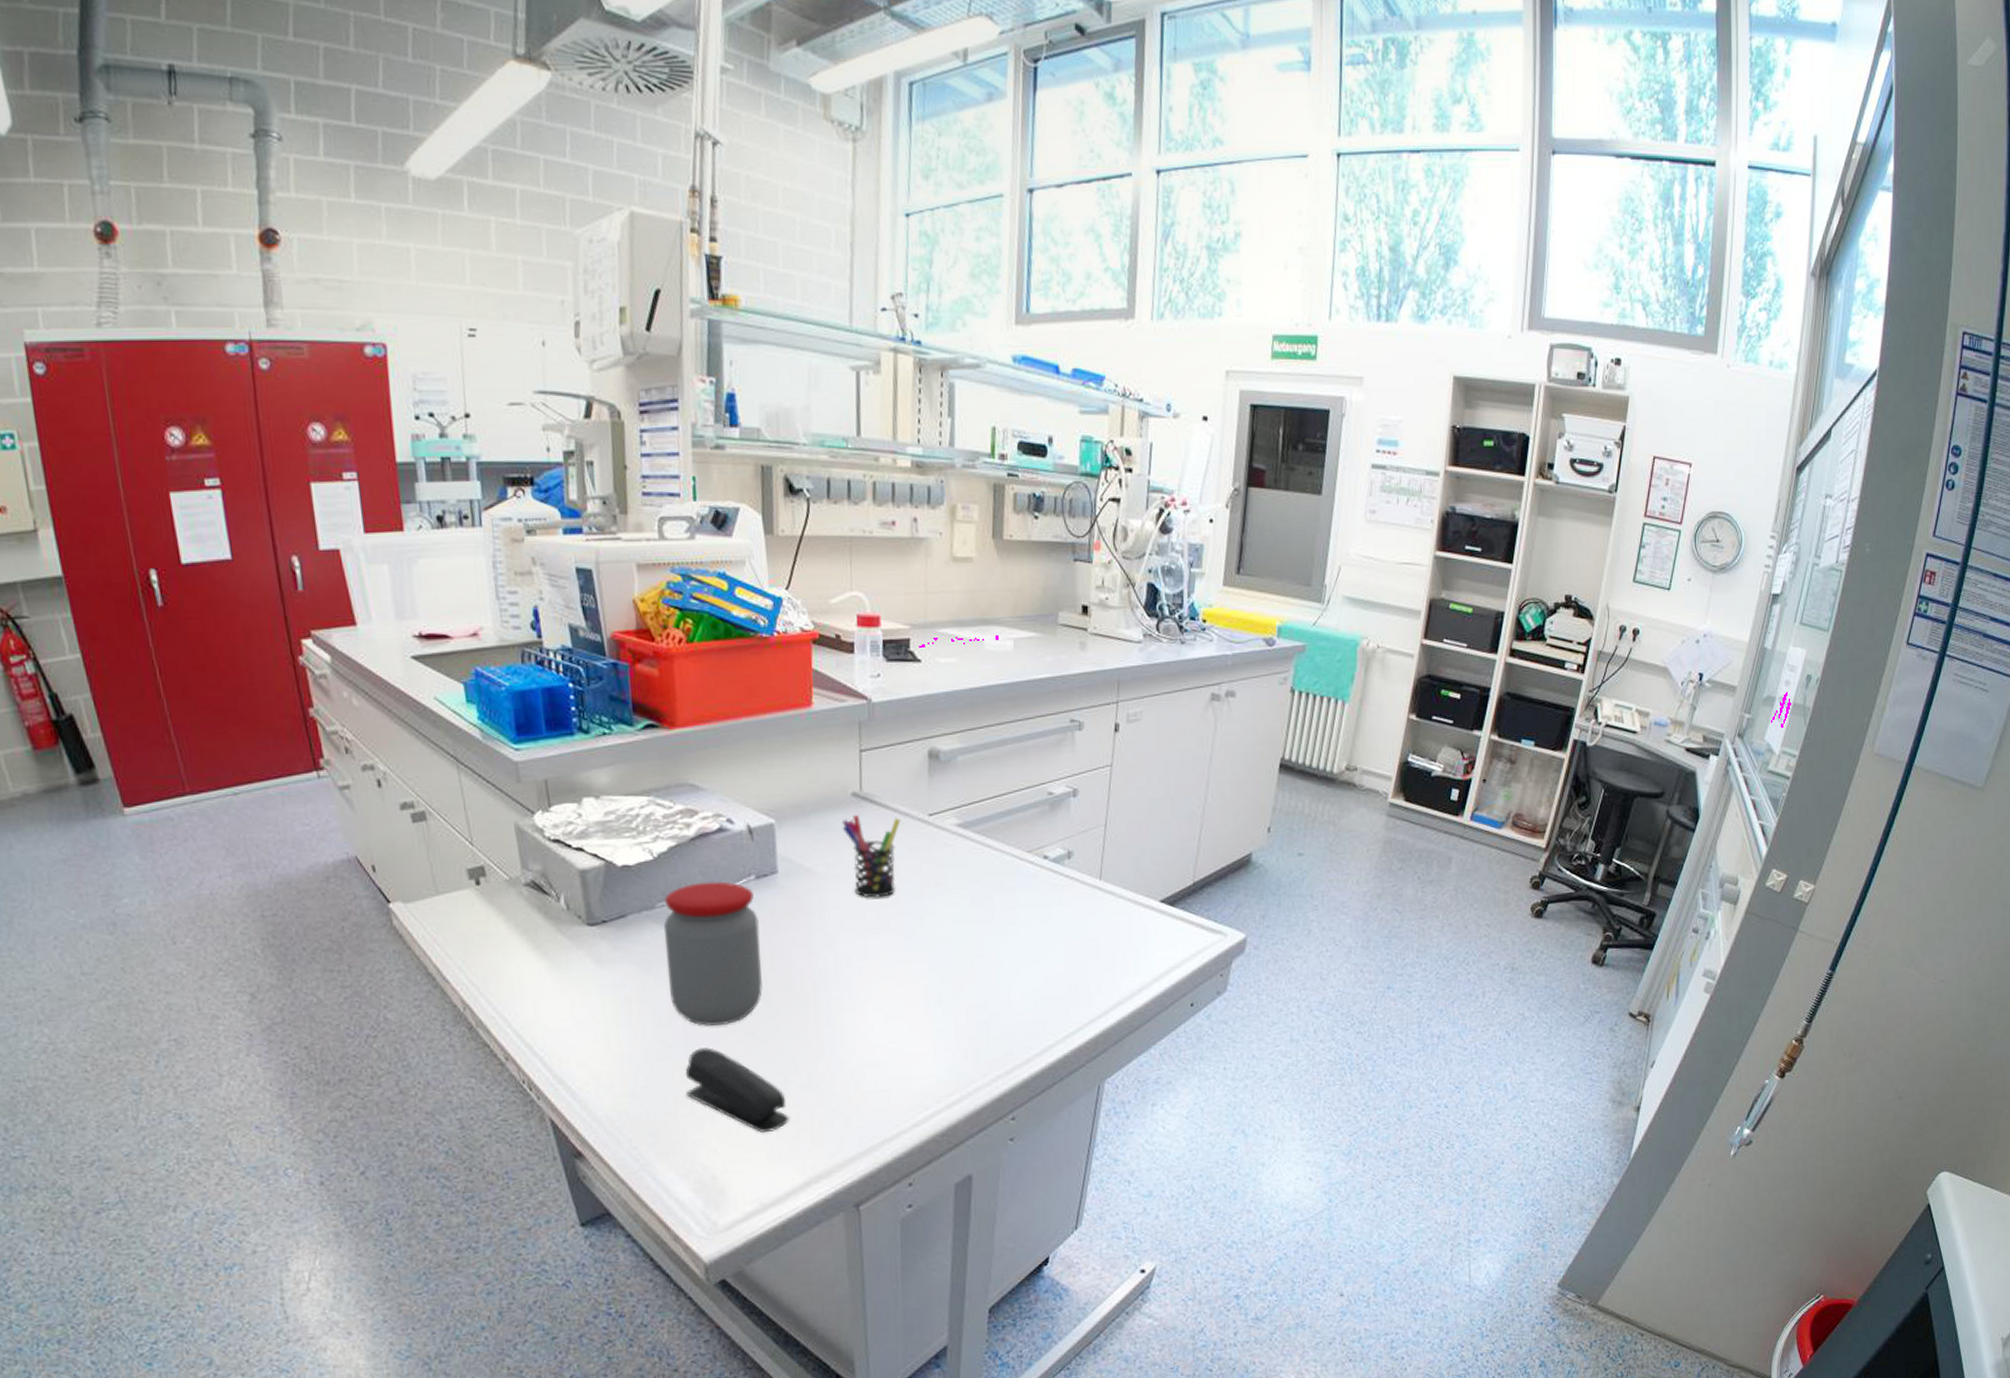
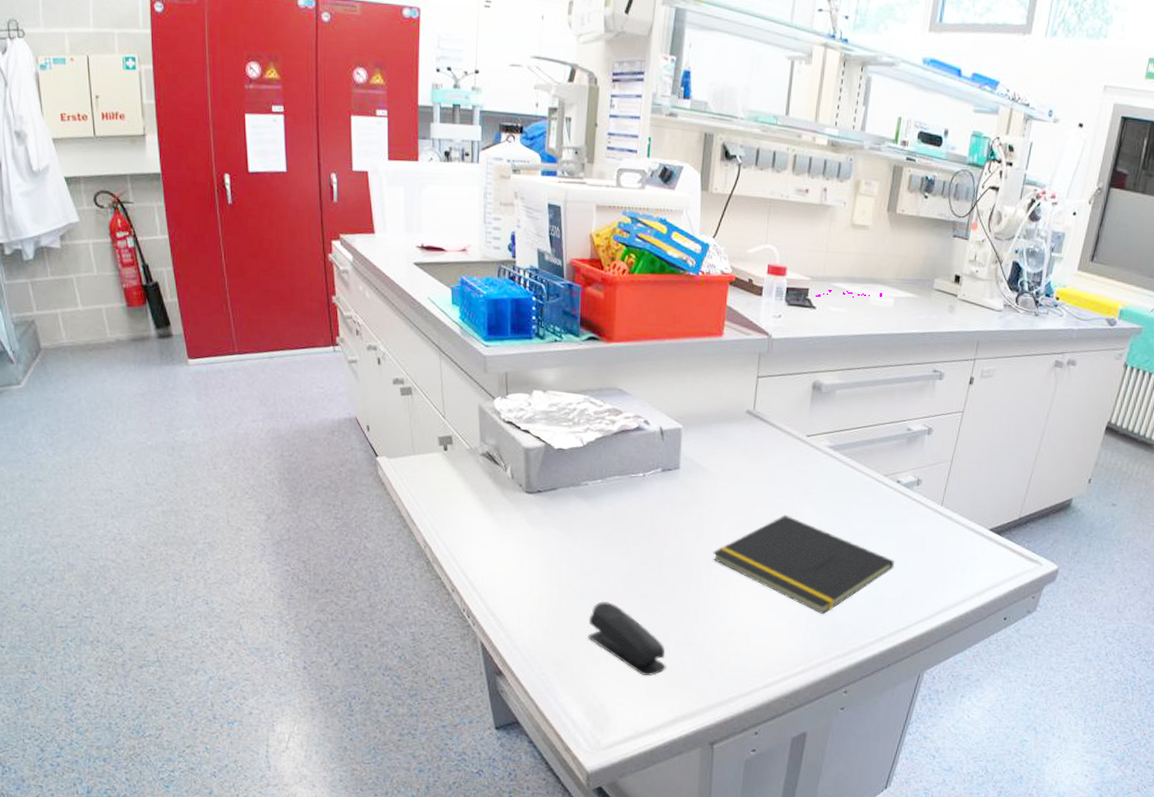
jar: present [663,881,763,1027] -> none [584,469,660,586]
notepad: none [830,913,1054,1029] -> present [712,514,895,615]
pen holder: present [841,815,901,898] -> none [735,429,784,499]

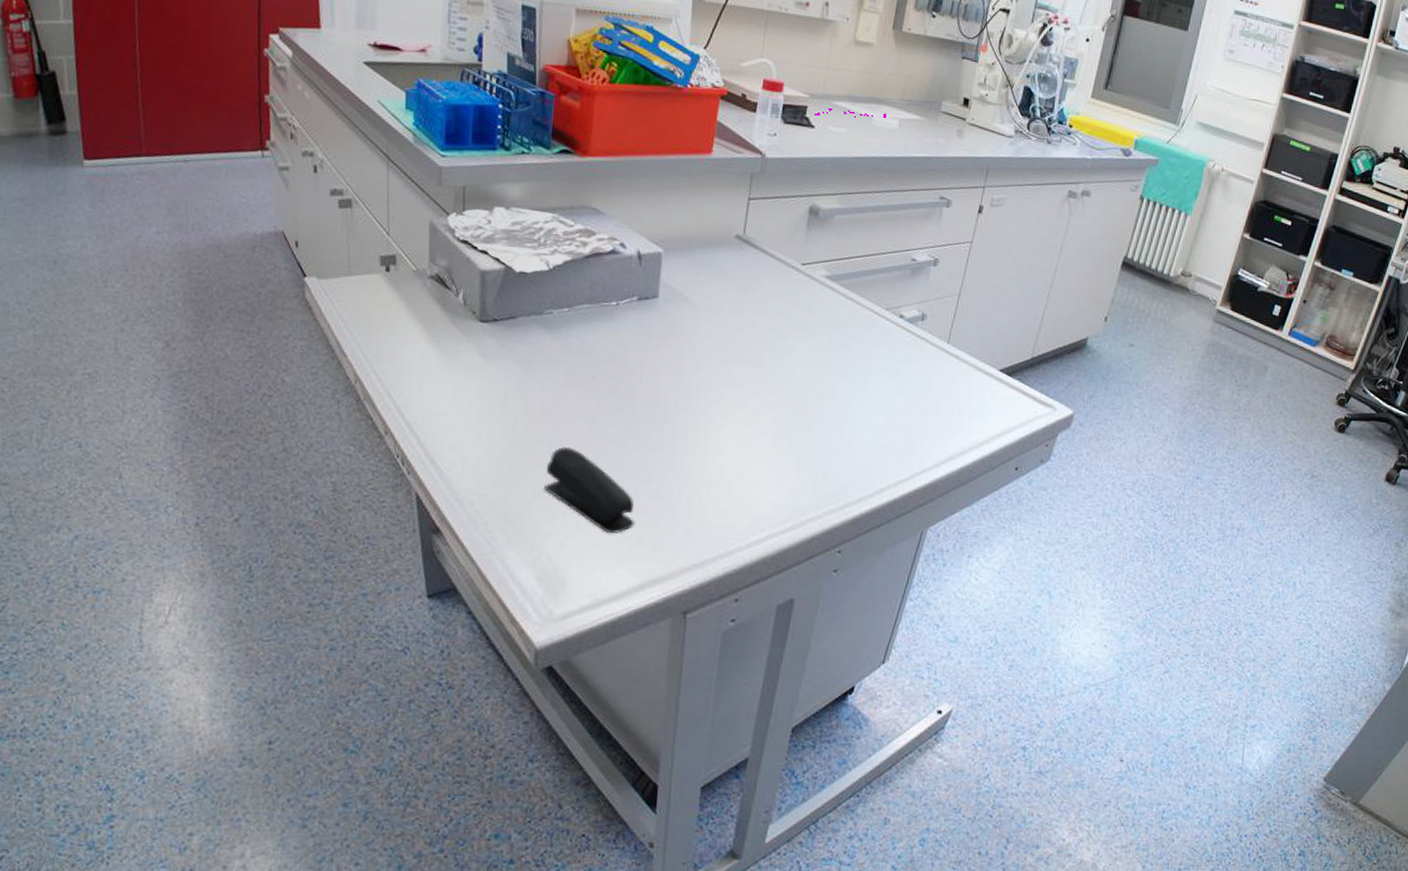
notepad: present [712,514,895,615] -> none [692,350,897,464]

